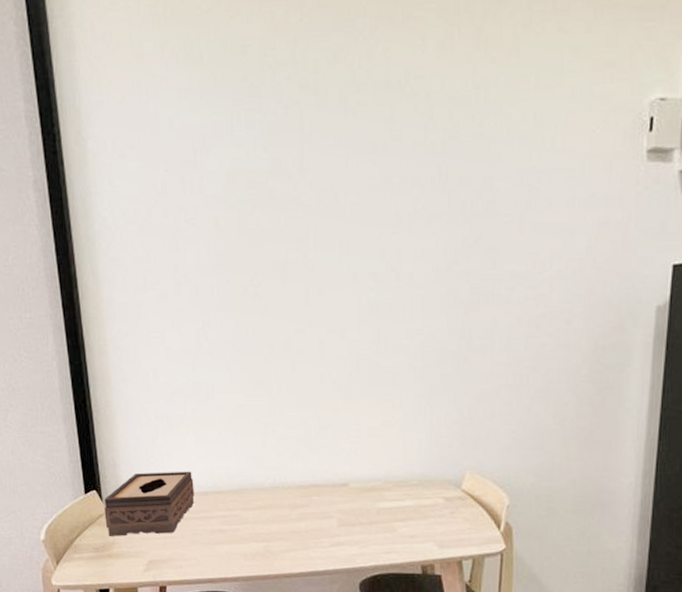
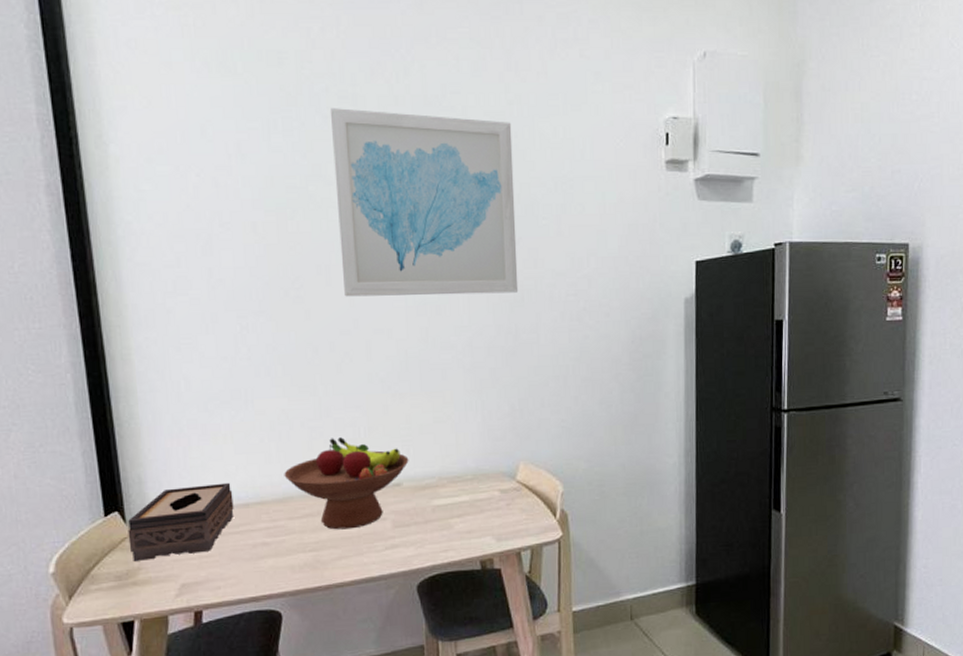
fruit bowl: none [239,435,356,524] -> present [284,437,409,530]
wall art: none [291,97,477,296] -> present [329,108,519,297]

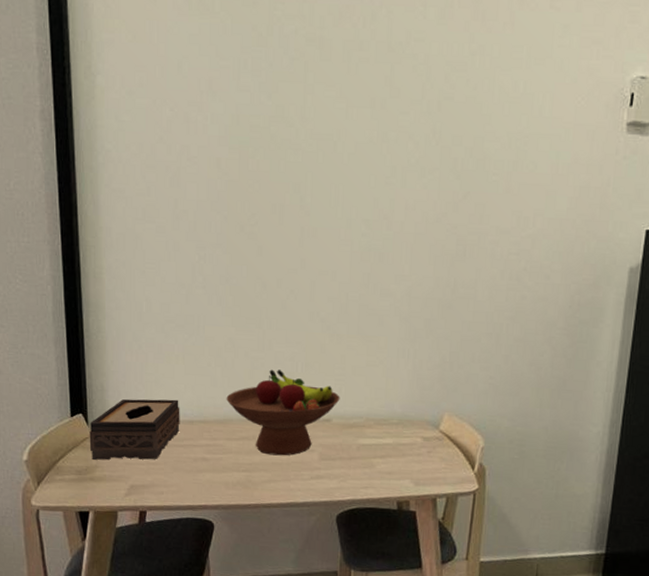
wall art: present [329,108,519,297] -> none [295,50,472,247]

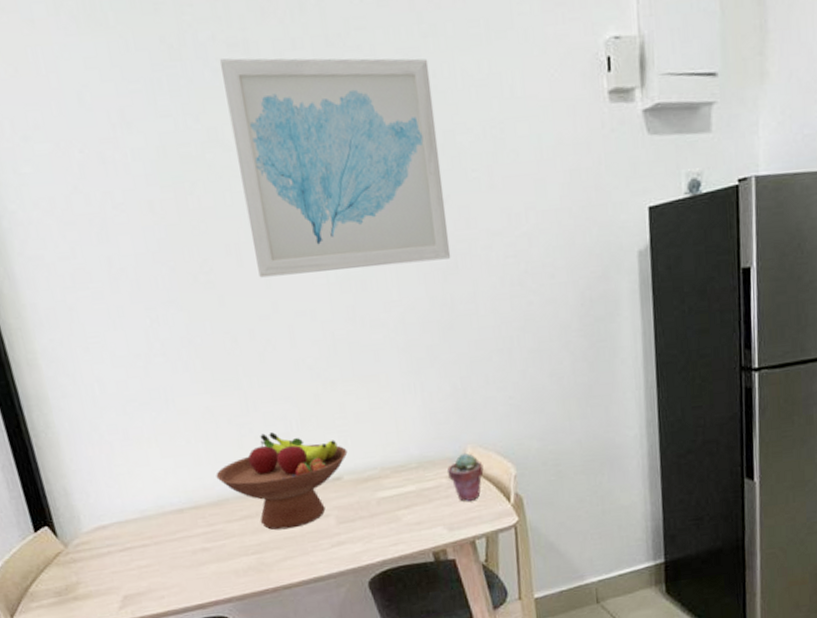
tissue box: present [89,399,180,460] -> none [59,488,168,576]
wall art: none [295,50,472,247] -> present [219,58,451,278]
potted succulent: none [423,418,456,463] -> present [447,452,484,502]

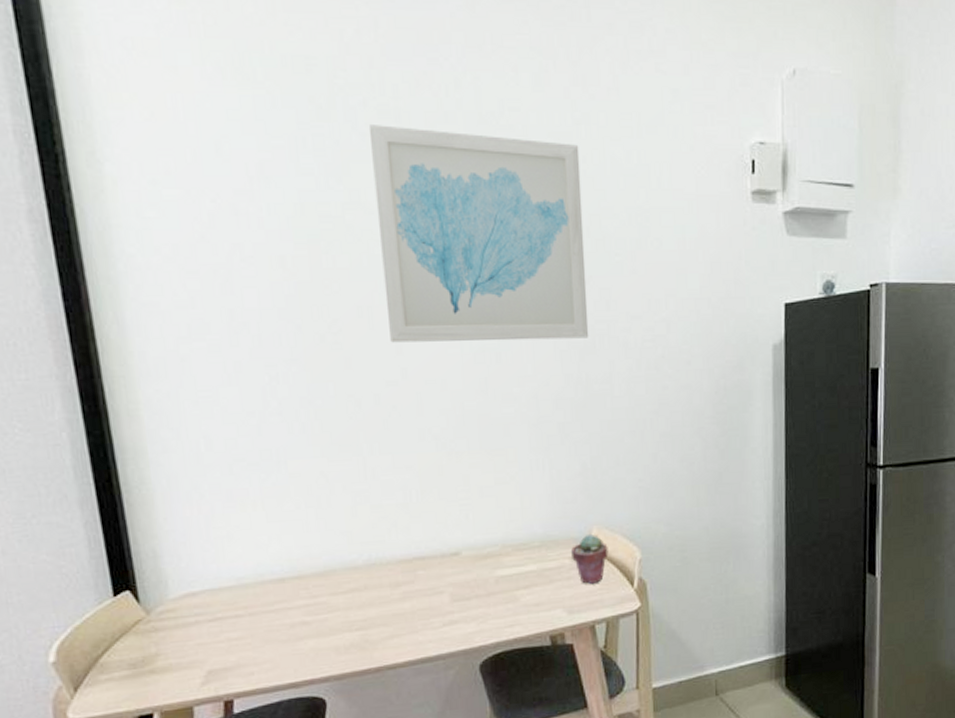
fruit bowl: present [216,432,348,530] -> none [324,502,468,606]

